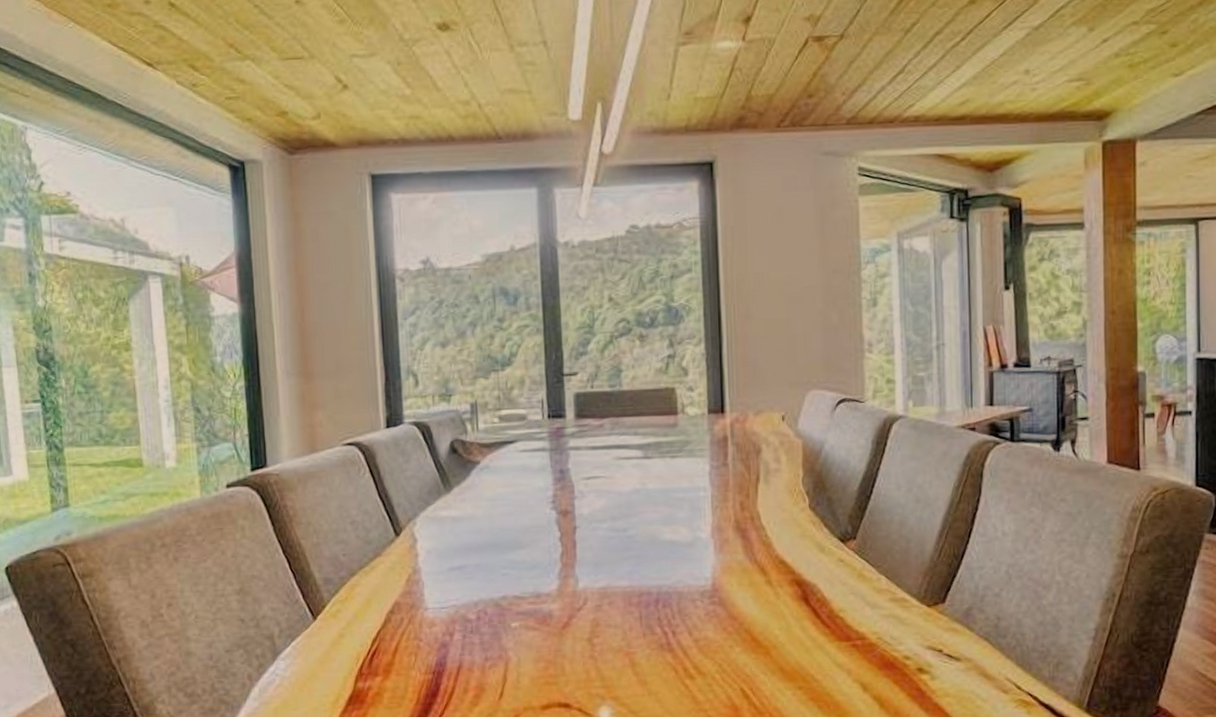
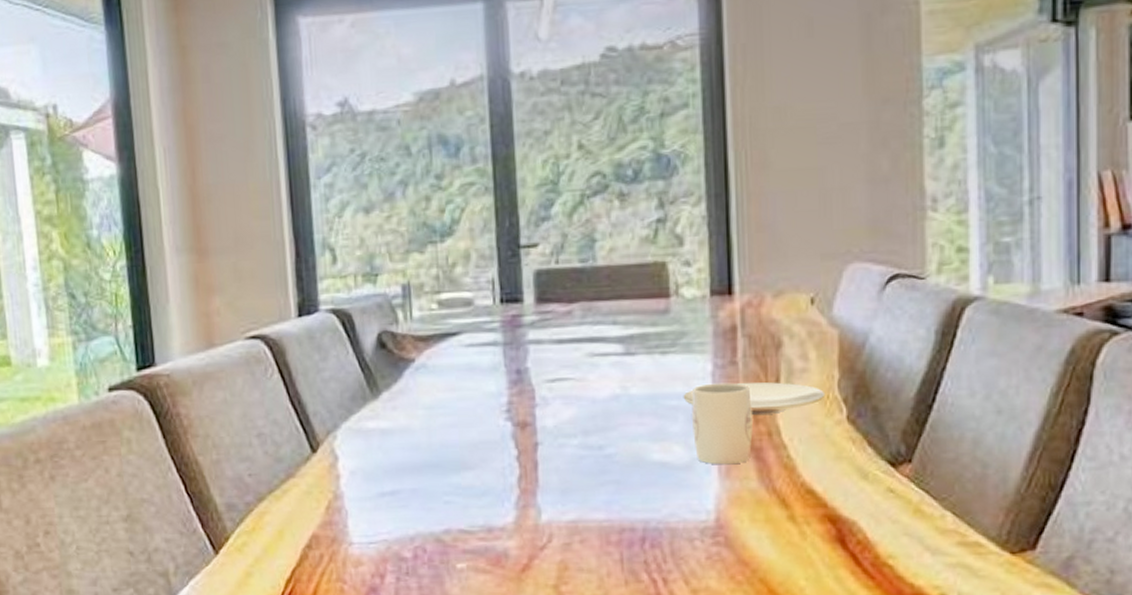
plate: none [687,479,793,504] -> present [683,382,826,415]
mug: none [694,479,740,543] -> present [692,382,753,465]

